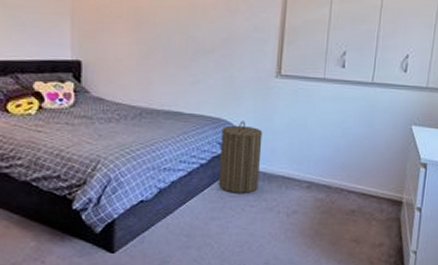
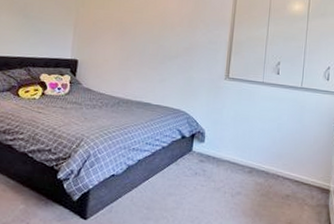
laundry hamper: present [218,121,263,193] -> none [176,113,213,174]

